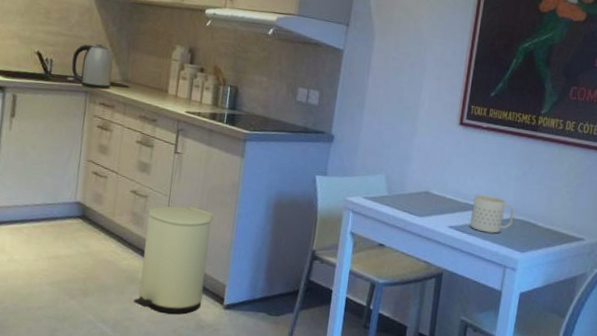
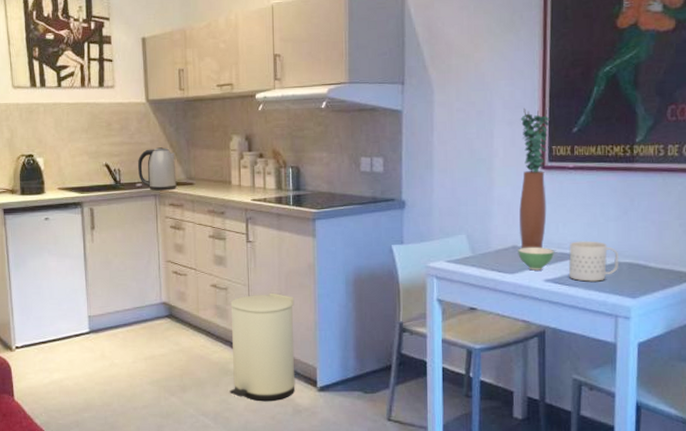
bowl: none [428,193,461,217] -> present [517,247,555,271]
vase: none [432,67,473,197] -> present [519,107,550,249]

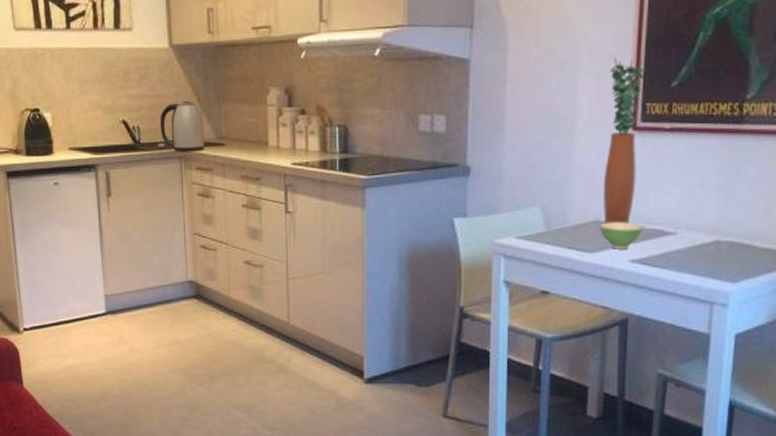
pedal bin: present [229,292,295,402] -> none [264,271,340,394]
mug: present [568,241,619,283] -> none [658,215,719,264]

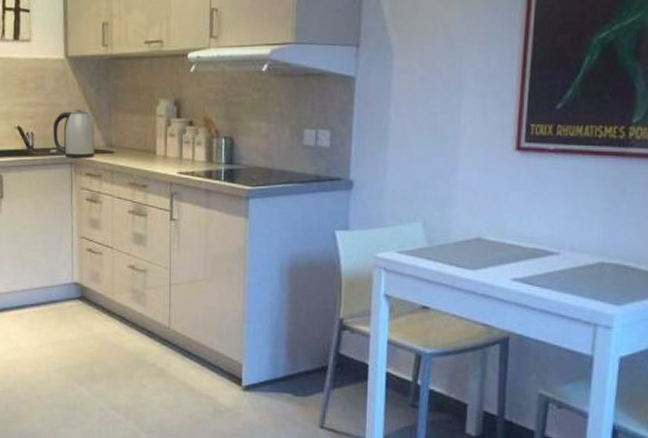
bowl: present [599,221,644,249] -> none [481,239,527,268]
vase: present [603,57,645,224] -> none [486,78,530,243]

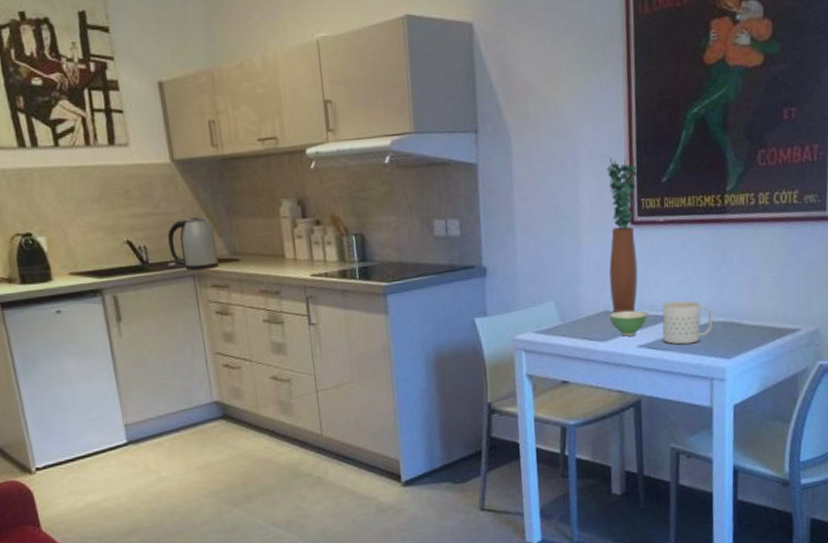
bowl: none [481,239,527,268] -> present [608,310,648,337]
vase: none [486,78,530,243] -> present [606,156,638,314]
mug: none [540,235,604,285] -> present [662,300,713,345]

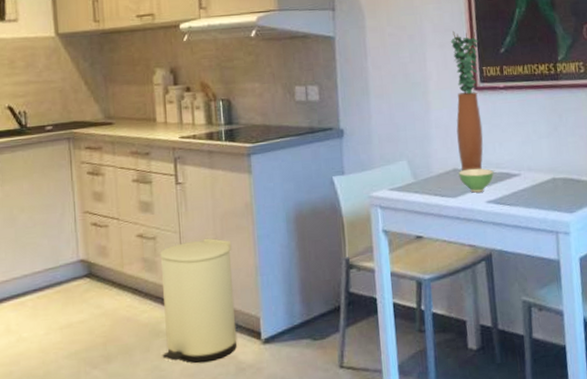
kettle: present [168,217,219,271] -> none [47,85,94,134]
pedal bin: none [295,381,377,504] -> present [160,238,237,363]
mug: present [662,300,713,345] -> none [506,158,555,201]

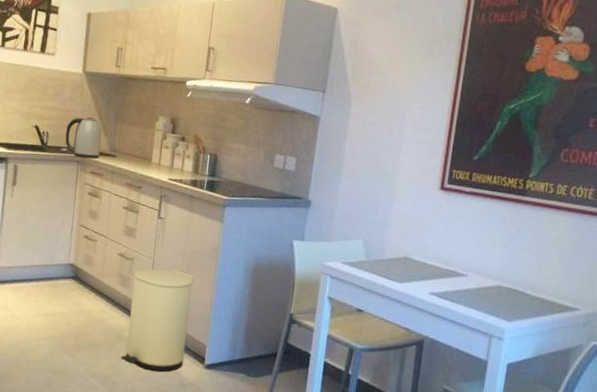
kettle: none [47,85,94,134] -> present [65,117,103,160]
vase: present [450,30,484,172] -> none [412,130,454,263]
bowl: present [457,168,494,193] -> none [407,259,443,284]

